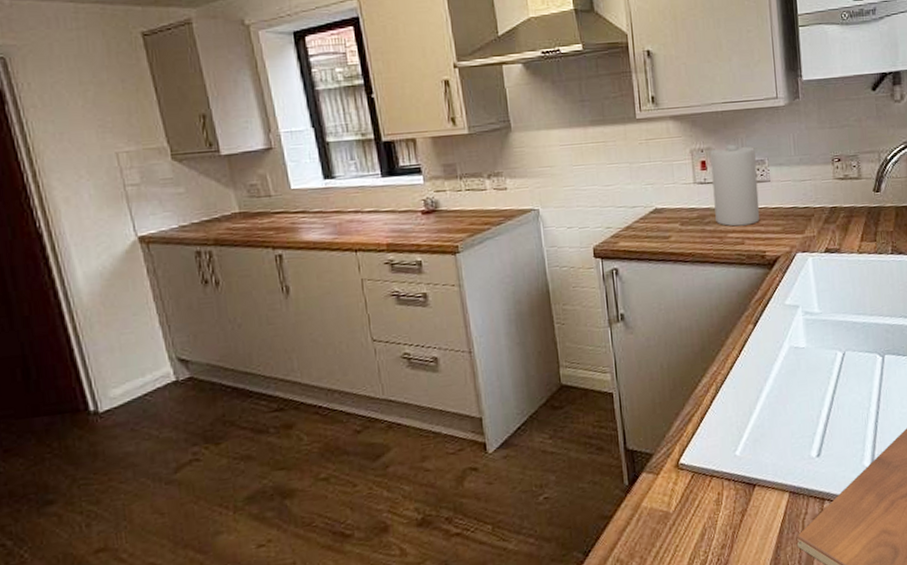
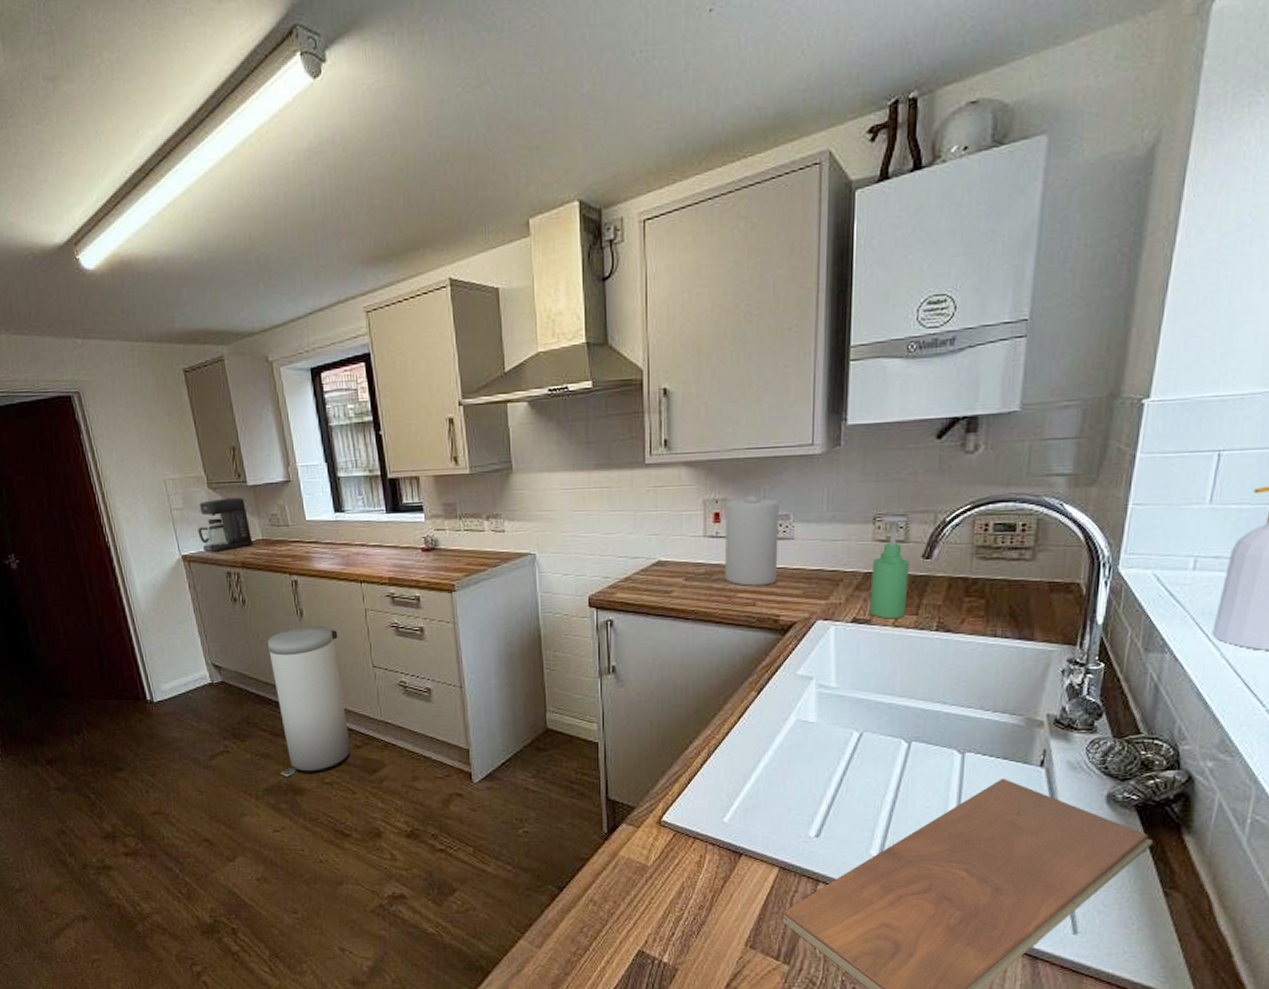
coffee maker: none [159,168,228,231] -> present [198,497,253,552]
pedal bin: none [247,301,350,480] -> present [268,625,351,777]
soap dispenser: none [835,156,867,247] -> present [869,516,910,619]

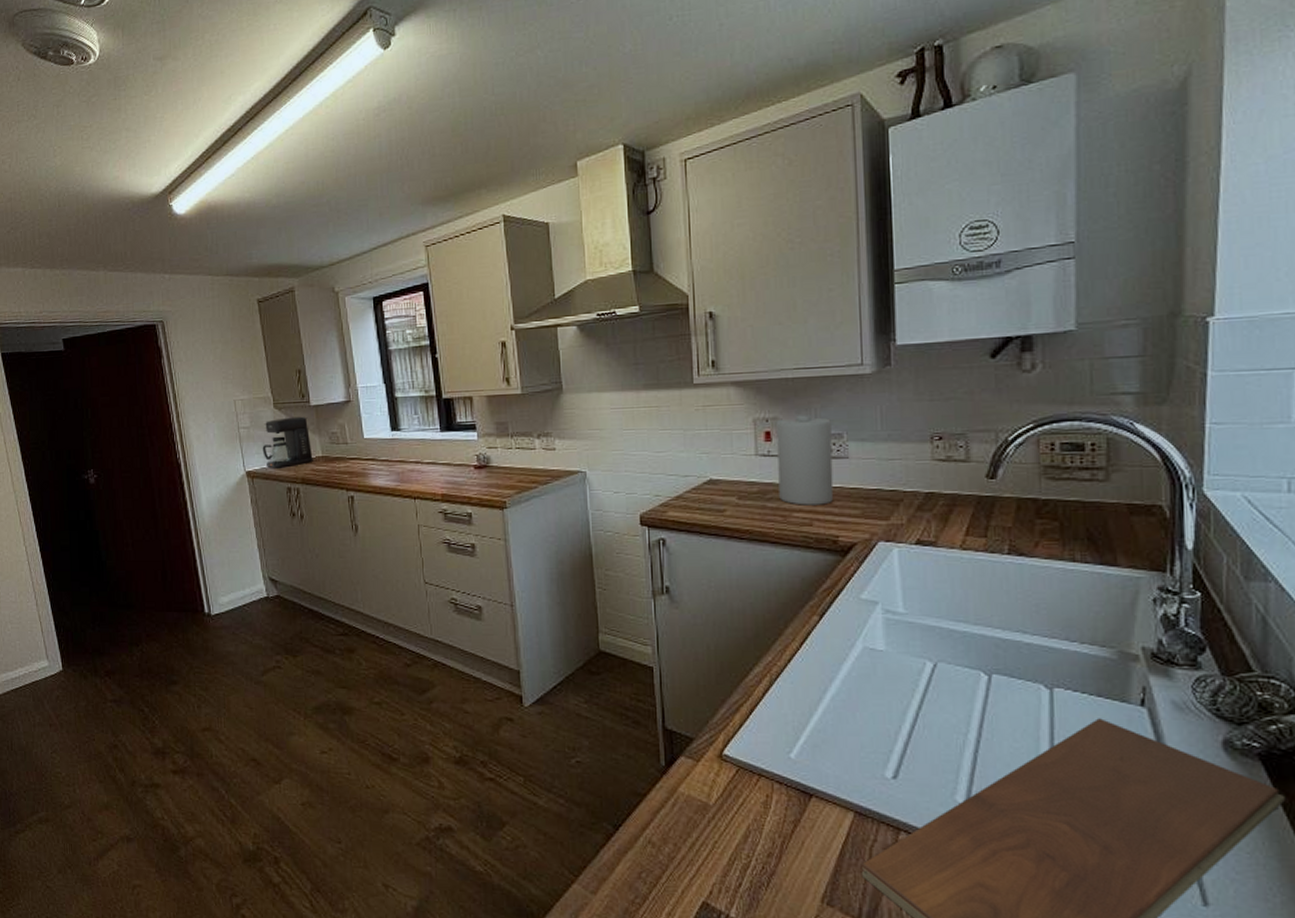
pedal bin: present [268,625,351,777] -> none [323,540,401,695]
soap dispenser: present [869,516,910,619] -> none [933,435,974,541]

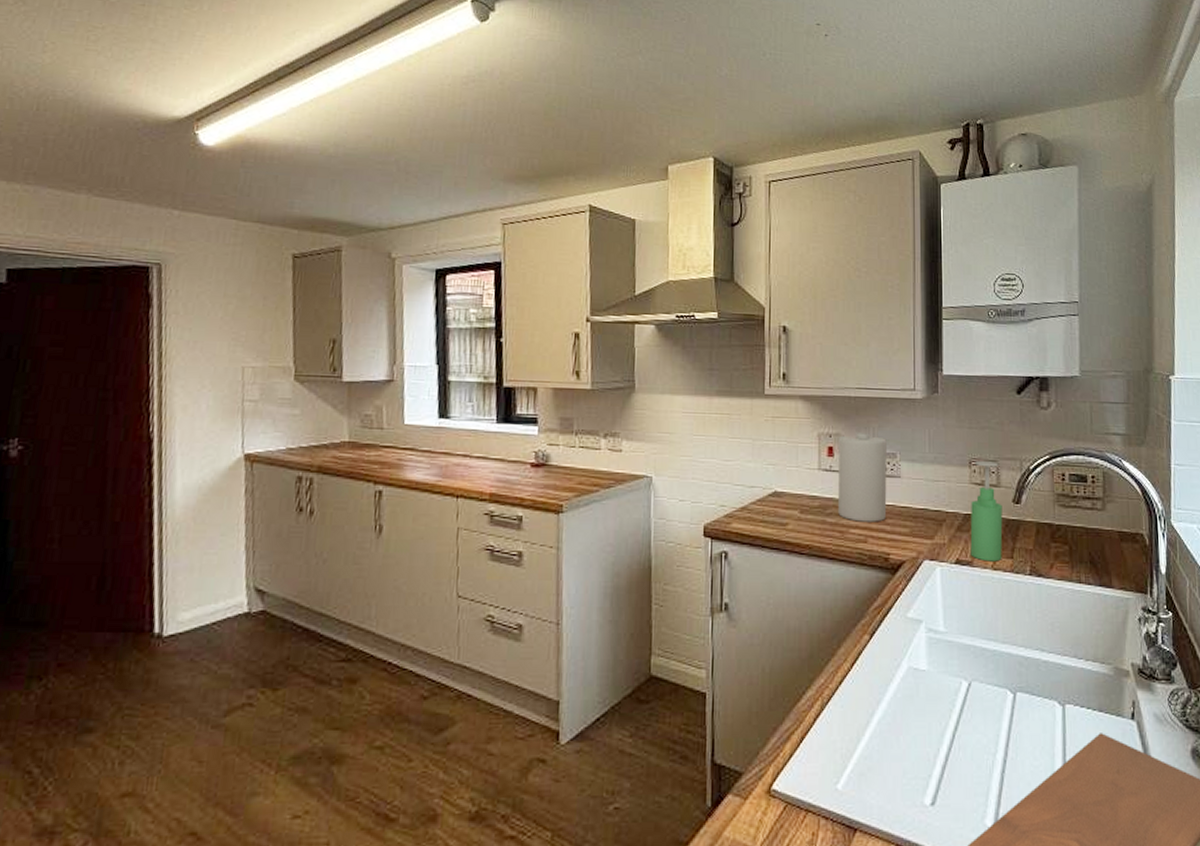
coffee maker: present [262,416,313,468] -> none [271,392,337,453]
soap dispenser: none [933,435,974,541] -> present [970,461,1003,562]

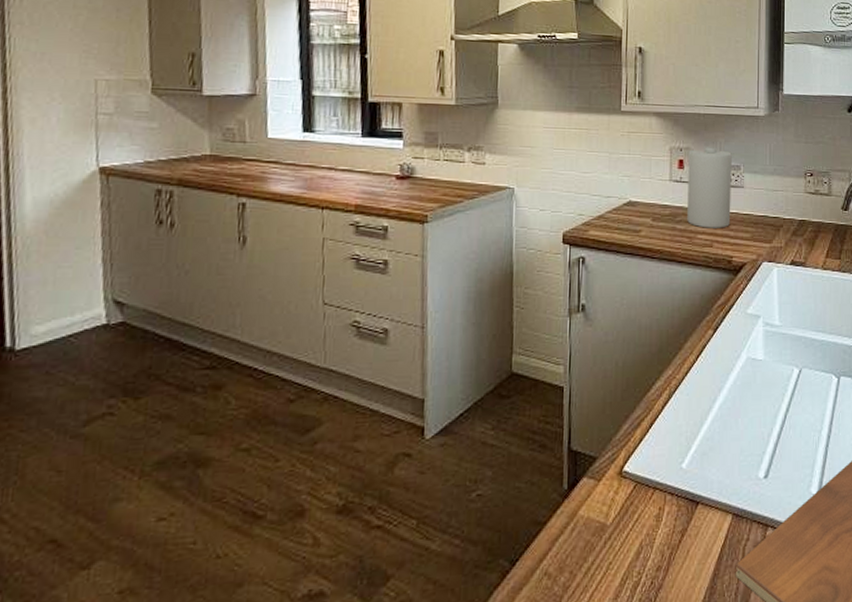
soap dispenser: present [970,461,1003,562] -> none [804,172,833,262]

